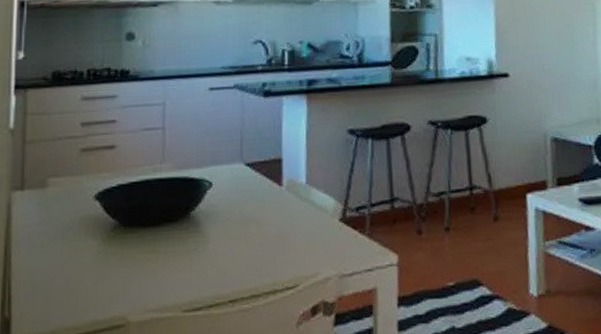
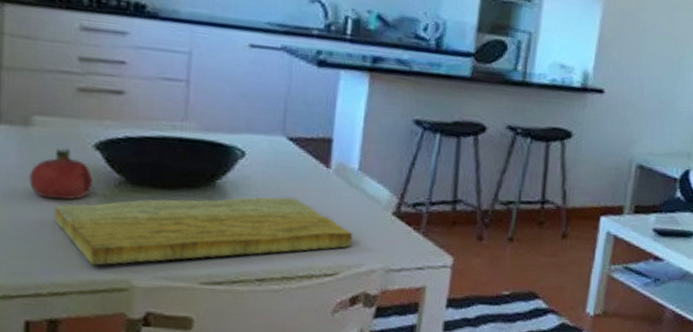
fruit: none [46,203,95,250] -> present [29,148,93,201]
cutting board: none [65,218,308,306] -> present [53,197,353,266]

